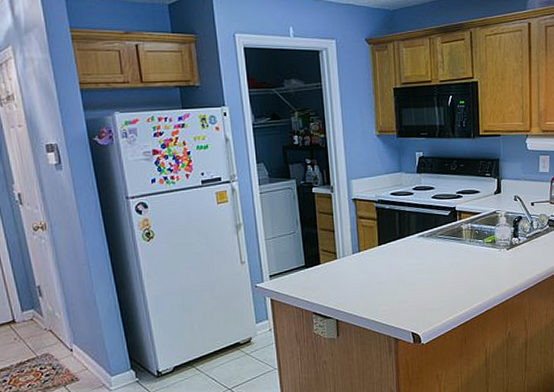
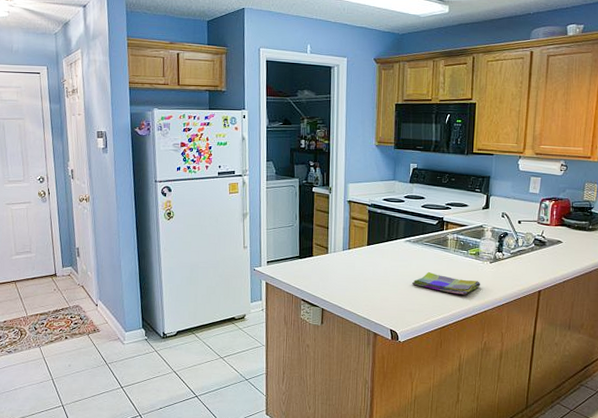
dish towel: none [429,266,500,287] -> present [411,271,481,295]

